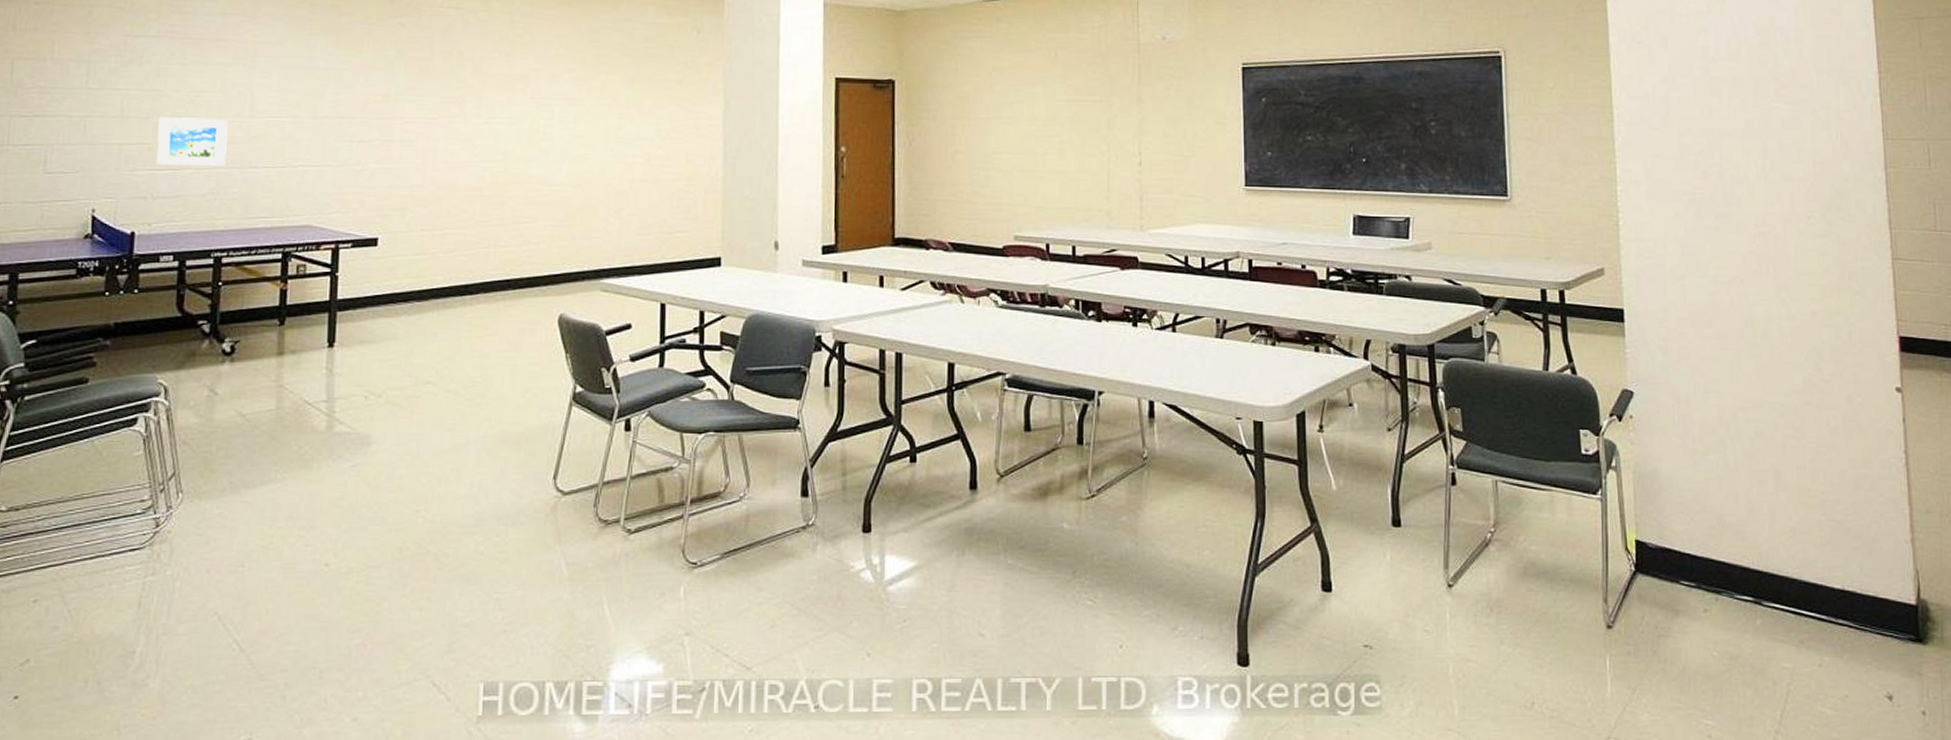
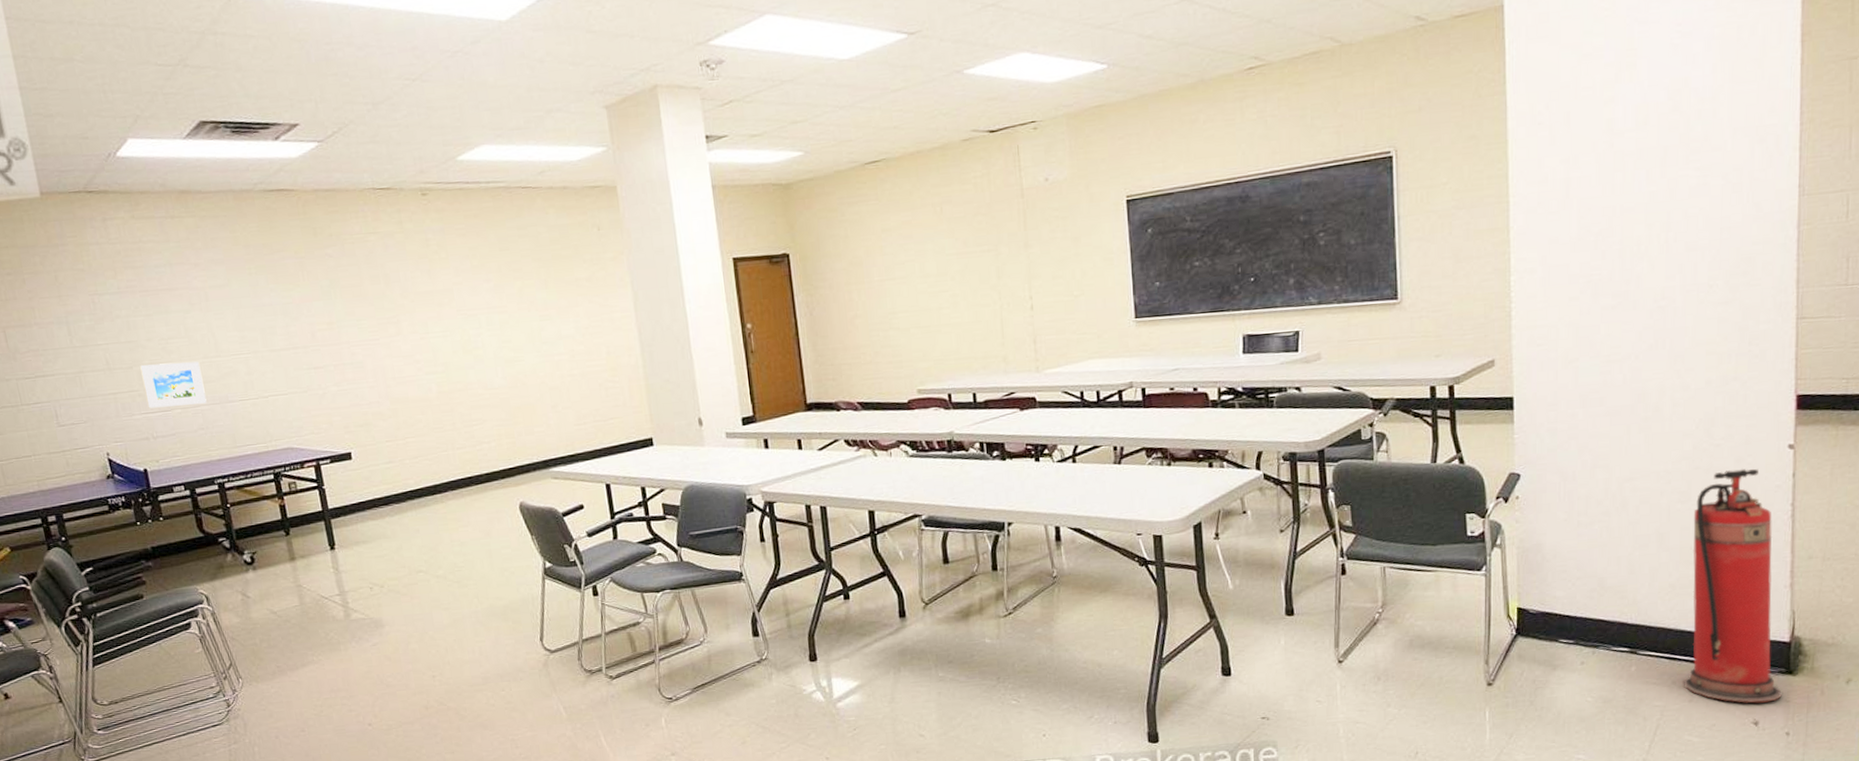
fire extinguisher: none [1808,409,1914,674] -> present [1683,468,1782,703]

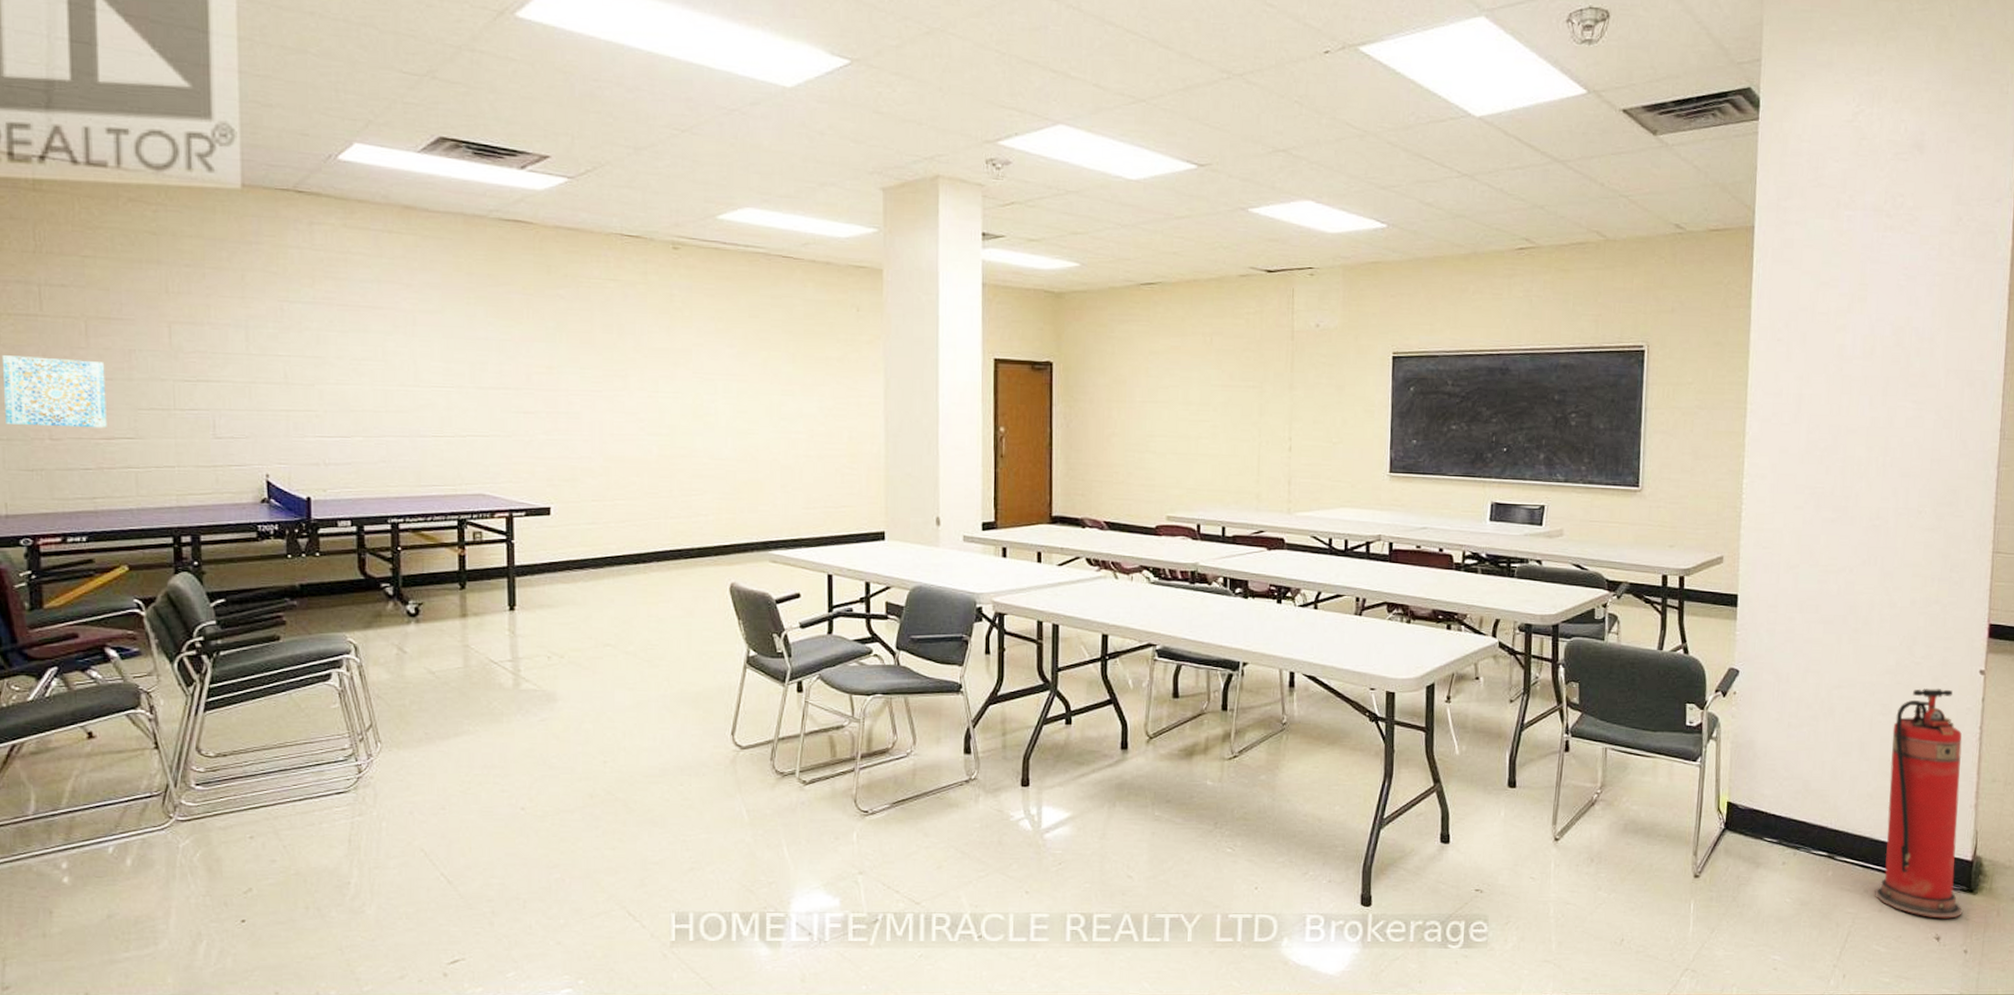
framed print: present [140,361,207,408] -> none [323,384,394,434]

